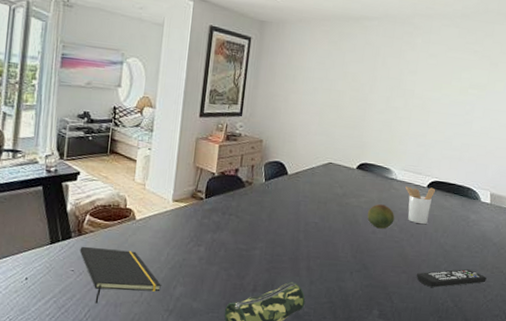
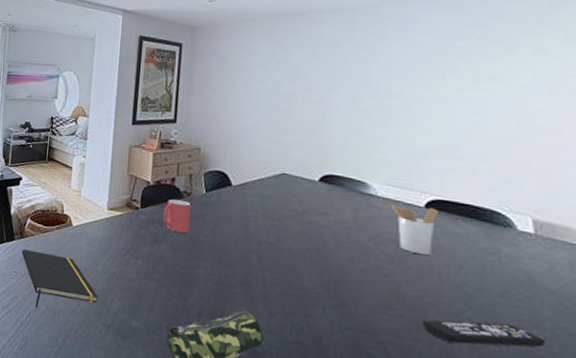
mug: none [225,188,251,219] -> present [163,199,191,233]
fruit: present [367,204,395,229] -> none [339,225,380,257]

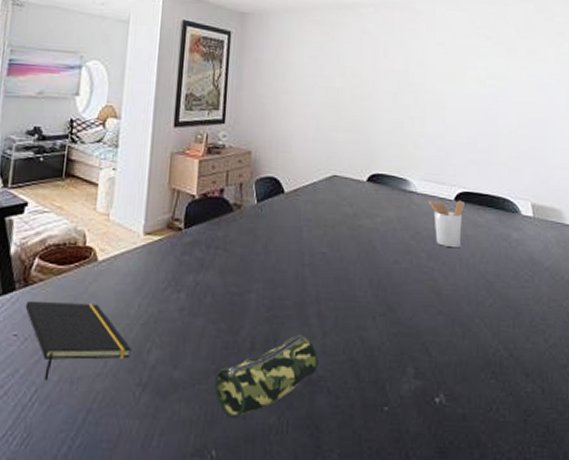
mug: present [163,199,191,233] -> none [210,213,241,253]
remote control: present [423,319,545,348] -> none [457,305,544,332]

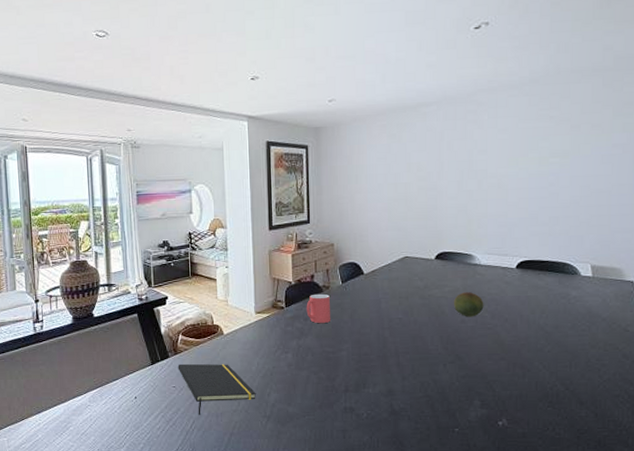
mug: none [210,213,241,253] -> present [306,293,330,323]
pencil case: present [214,334,319,418] -> none [319,379,400,438]
fruit: none [385,225,420,257] -> present [453,292,484,317]
utensil holder: present [428,200,464,248] -> none [491,268,525,308]

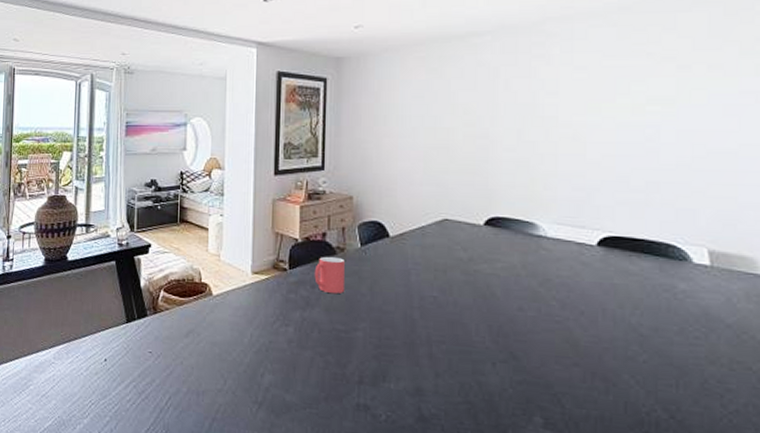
notepad: present [178,363,256,415] -> none [156,325,246,391]
fruit: present [453,292,484,317] -> none [507,271,551,305]

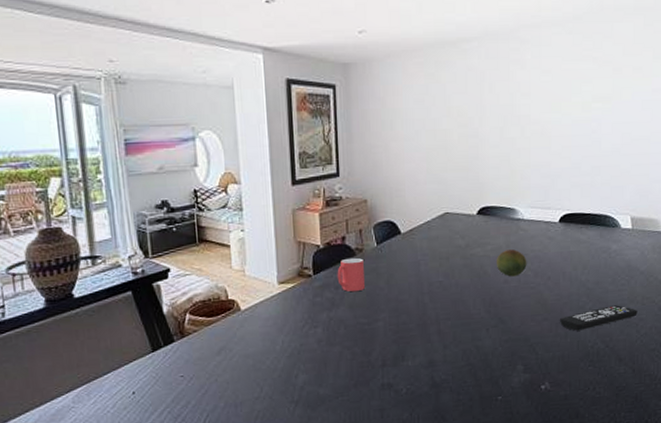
fruit: none [507,271,551,305] -> present [496,249,527,277]
remote control: none [598,363,722,389] -> present [560,305,638,331]

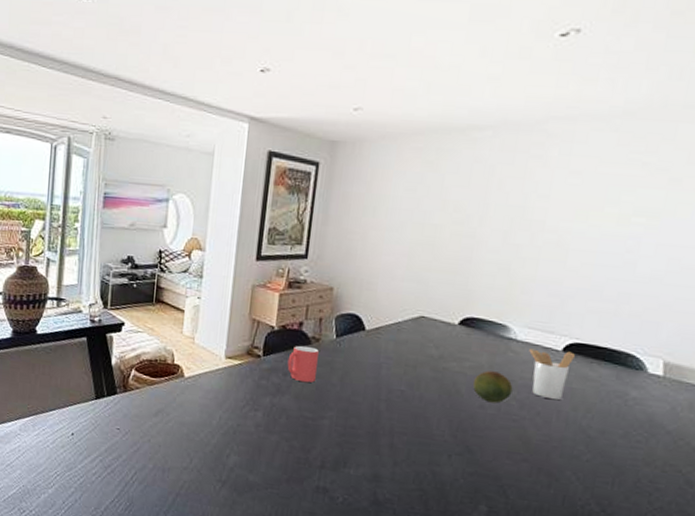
utensil holder: none [534,221,568,265] -> present [529,348,575,400]
remote control: present [560,305,638,331] -> none [544,462,654,485]

